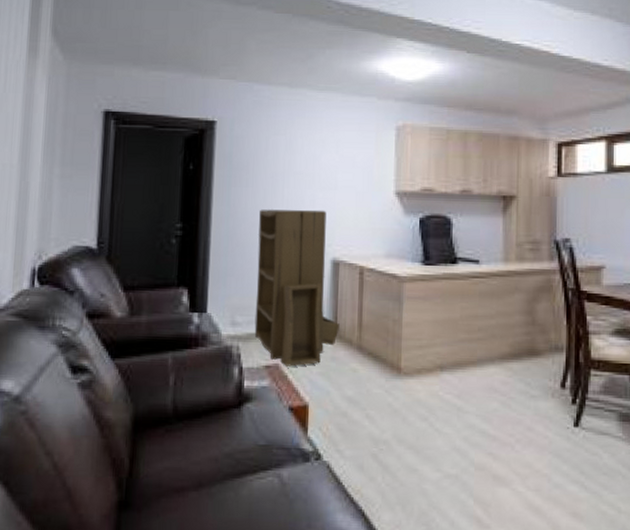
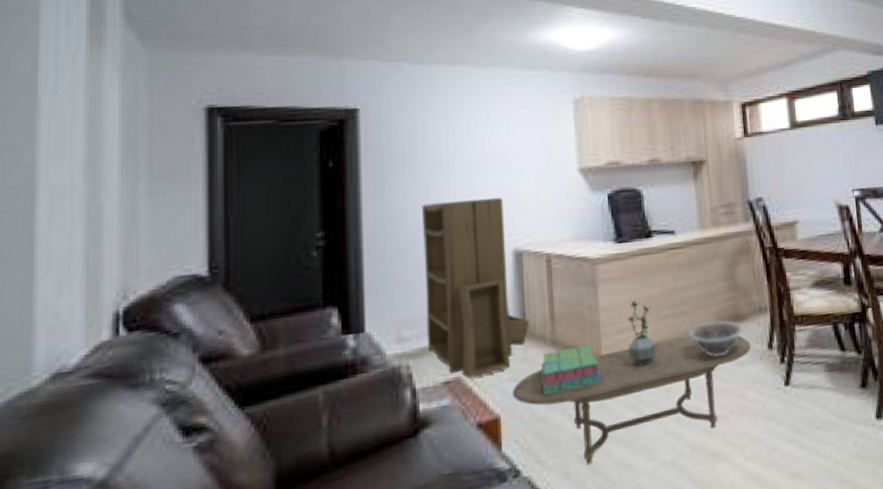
coffee table: none [321,361,544,463] -> present [513,335,751,465]
stack of books: none [346,354,399,393] -> present [540,344,602,395]
potted plant: none [425,320,452,382] -> present [627,300,657,366]
decorative bowl: none [482,351,538,386] -> present [687,320,744,357]

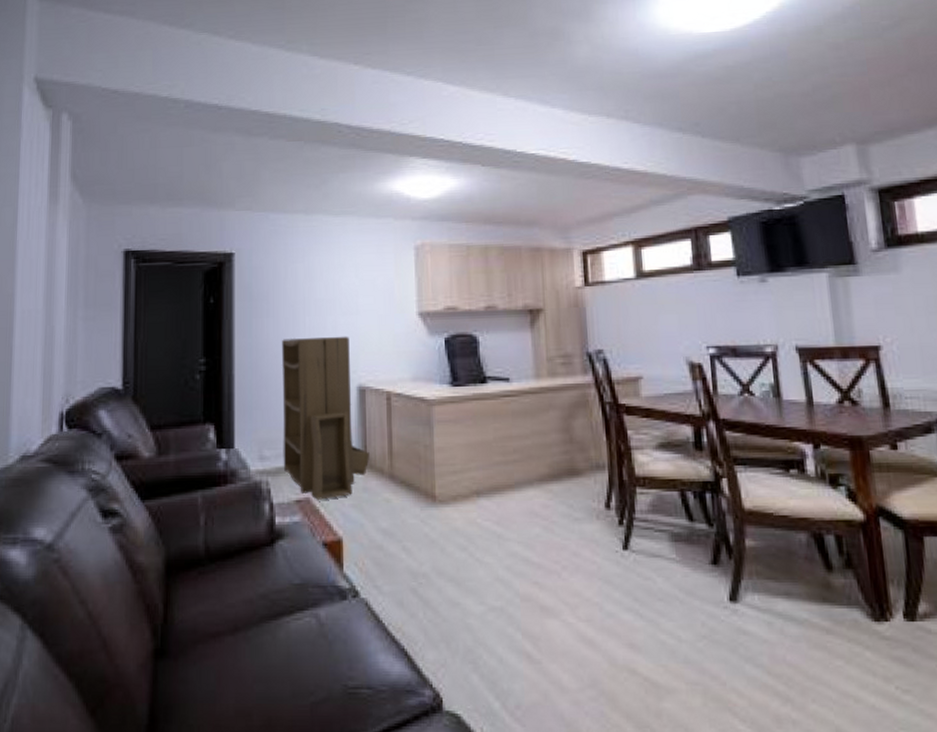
coffee table: present [513,335,751,465] -> none [354,484,587,598]
stack of books: present [540,344,602,395] -> none [378,482,435,525]
potted plant: present [627,300,657,366] -> none [460,443,489,508]
decorative bowl: present [687,320,744,357] -> none [520,472,579,509]

